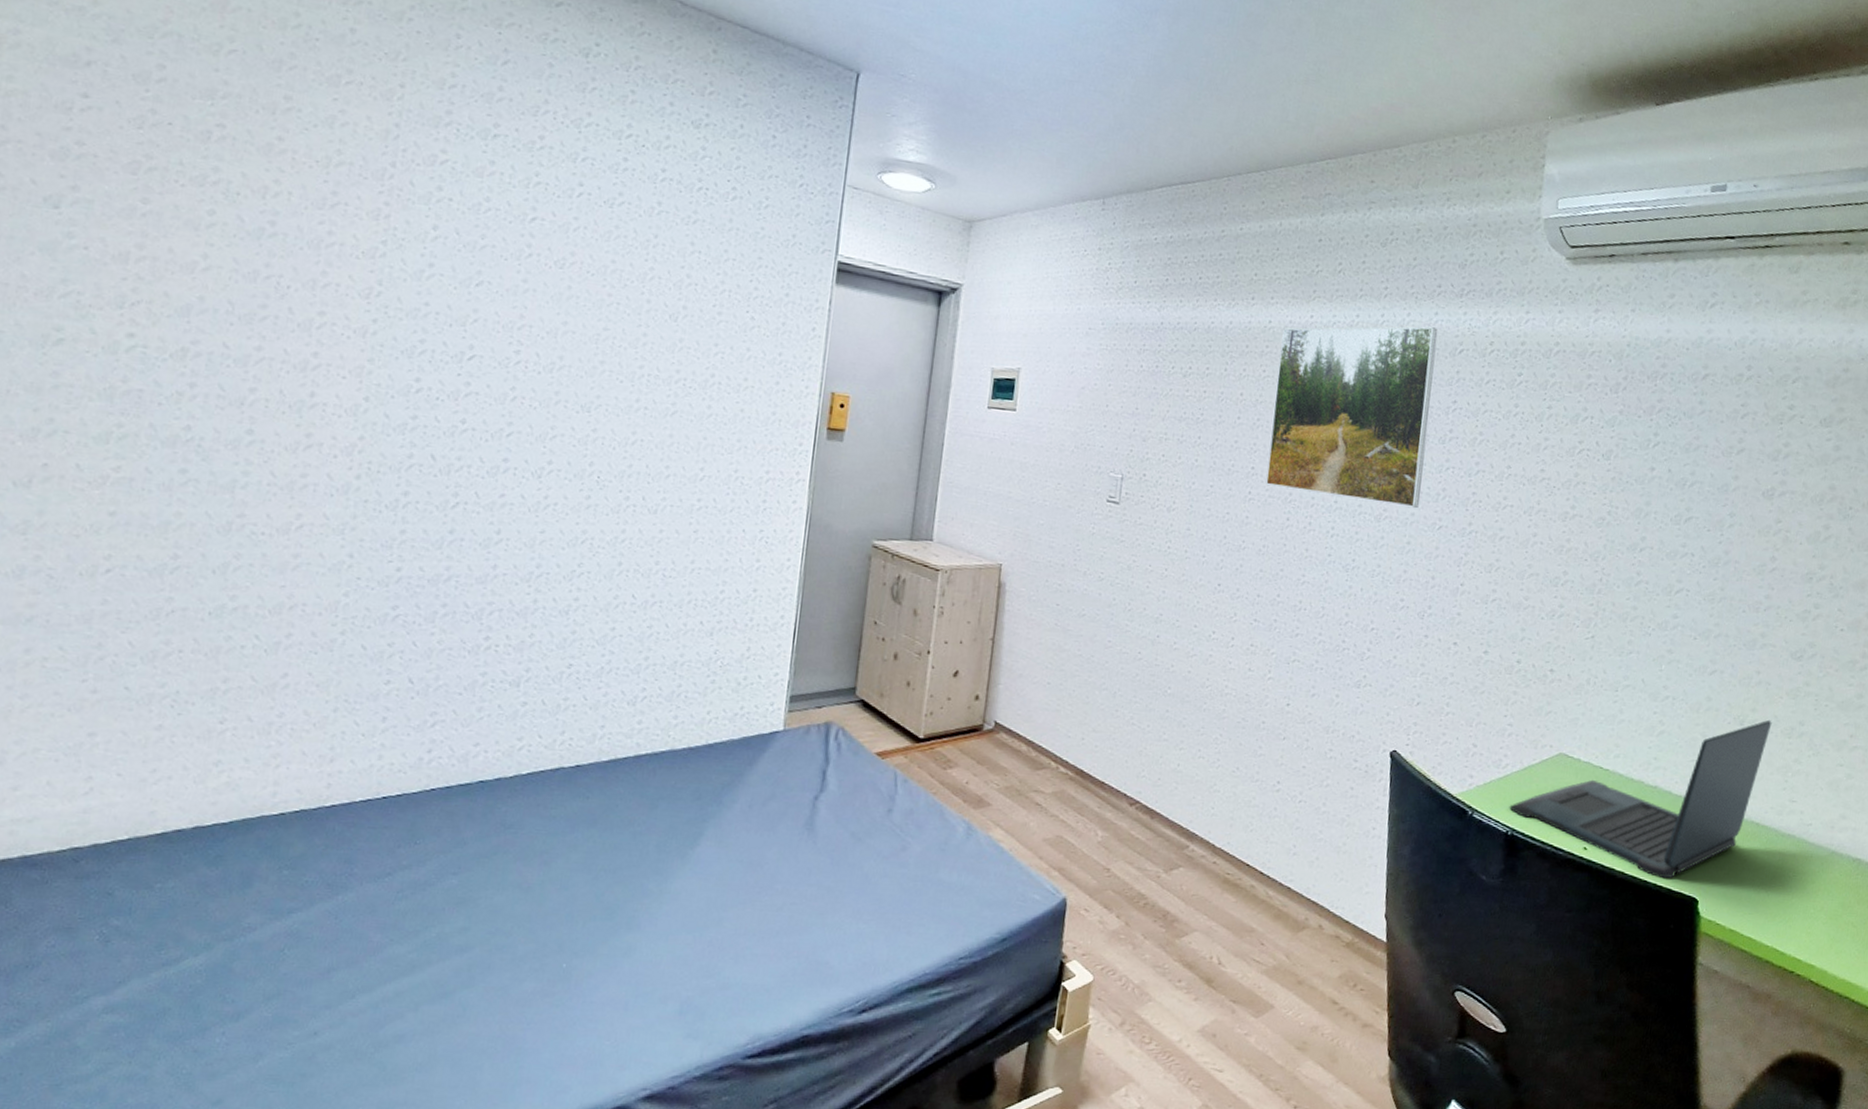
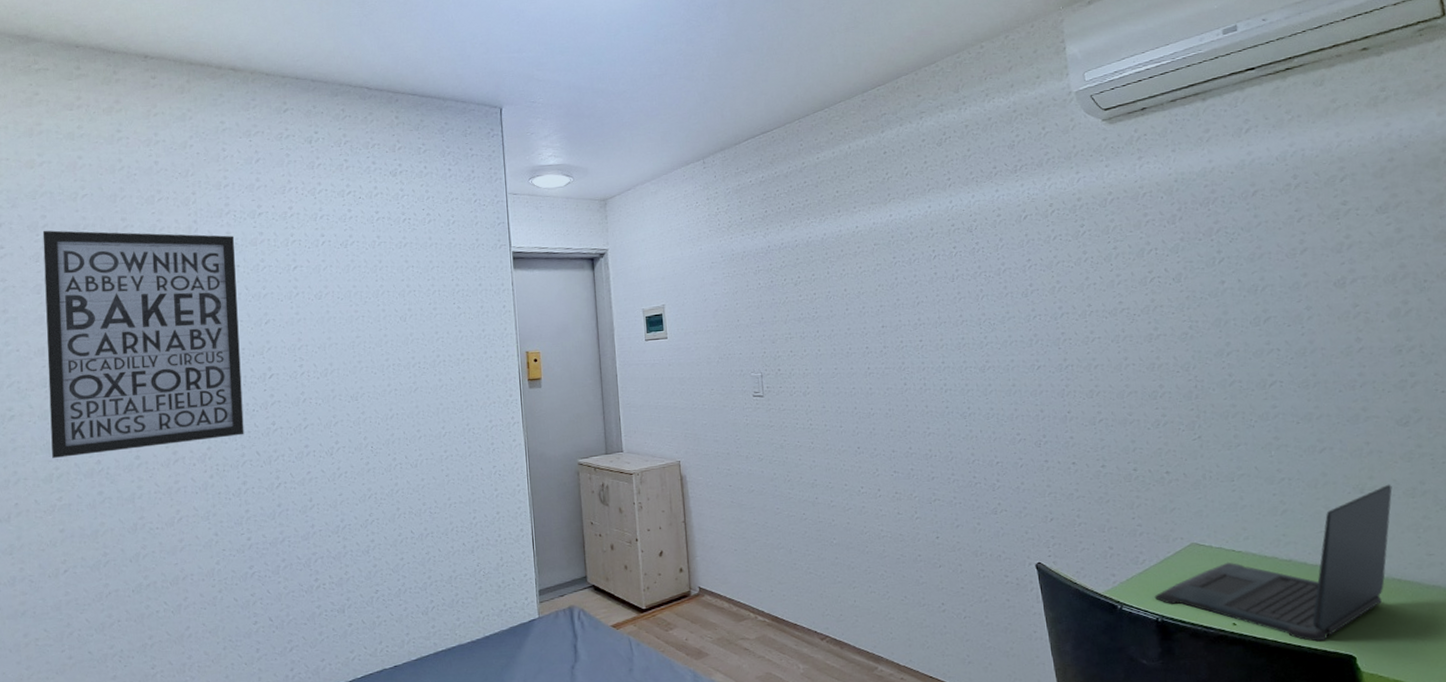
wall art: none [115,86,452,429] -> present [42,230,244,458]
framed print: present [1266,326,1438,508] -> none [868,202,1017,360]

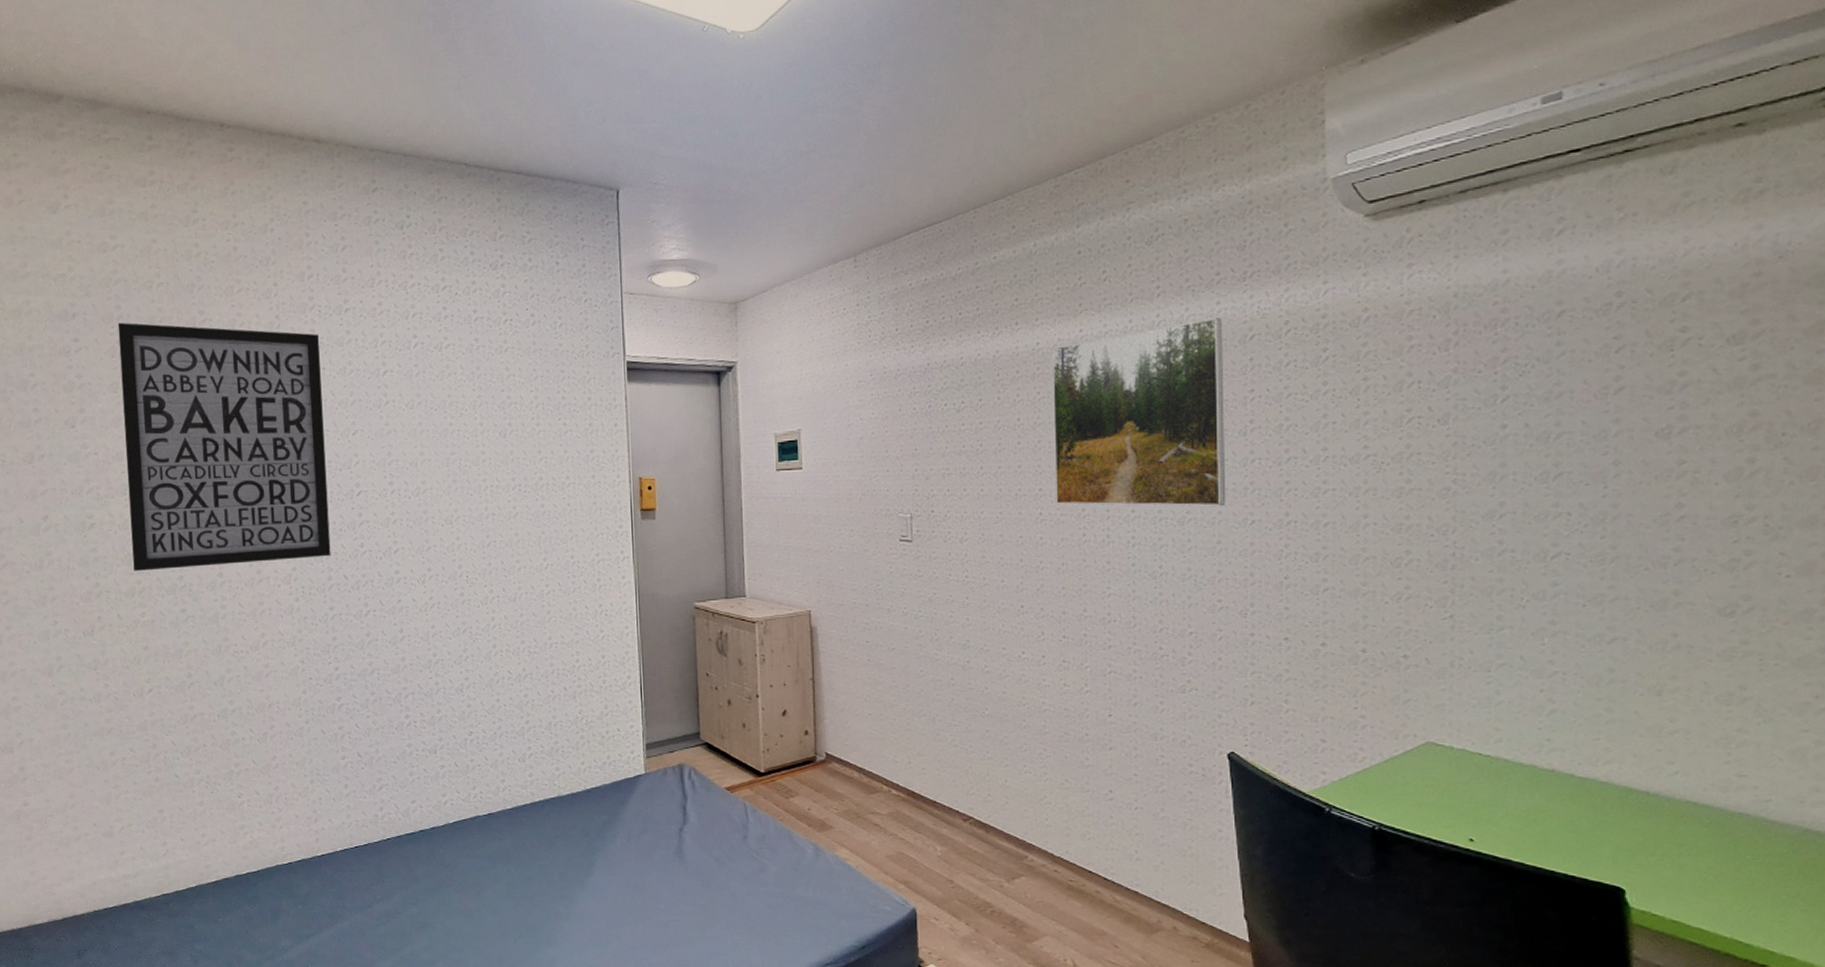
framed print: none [868,202,1017,360] -> present [1051,317,1226,506]
laptop: present [1154,484,1393,642] -> none [1372,686,1701,868]

